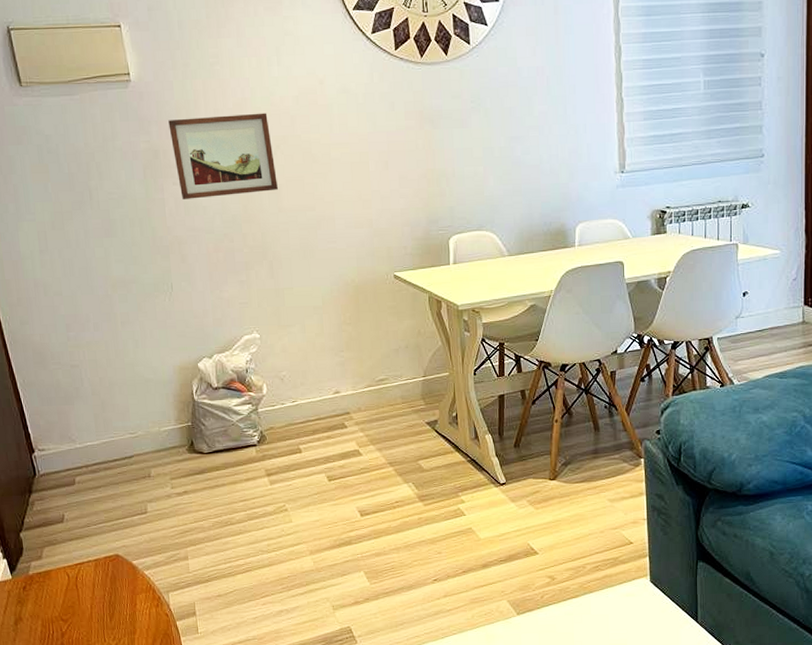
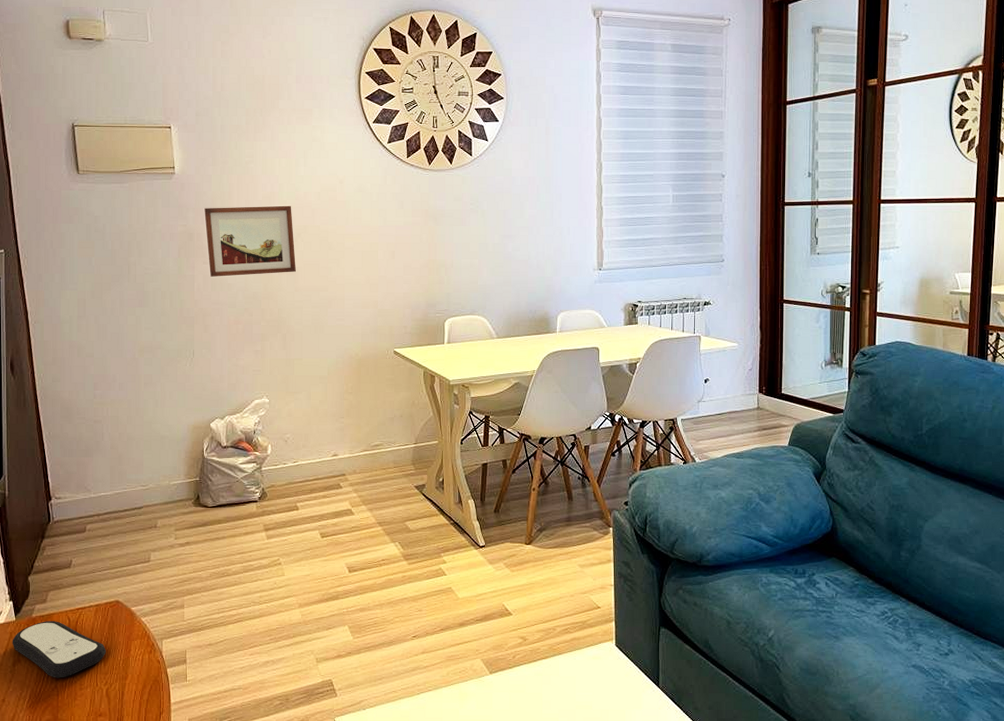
remote control: none [10,578,111,635] -> present [12,621,107,678]

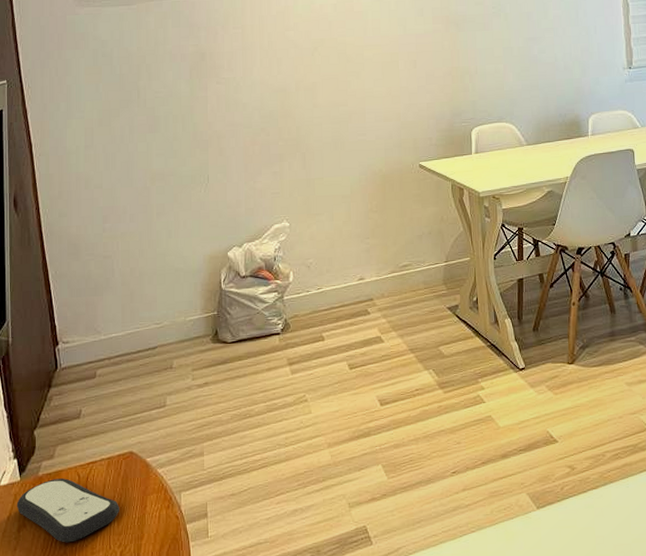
wall art: present [204,205,296,277] -> none [216,19,314,97]

